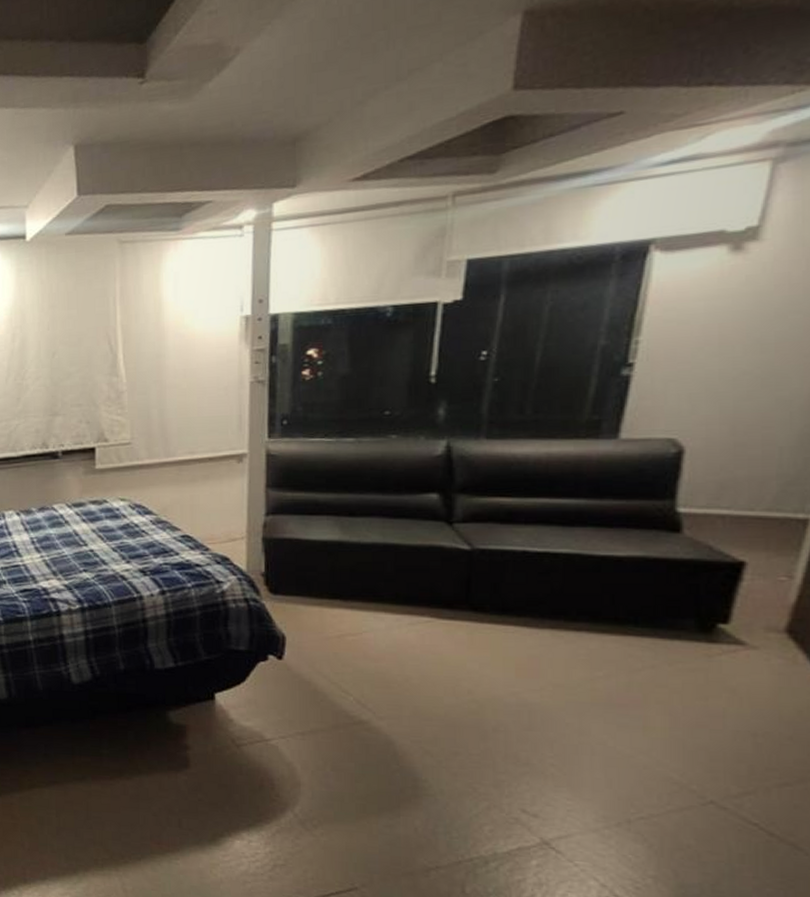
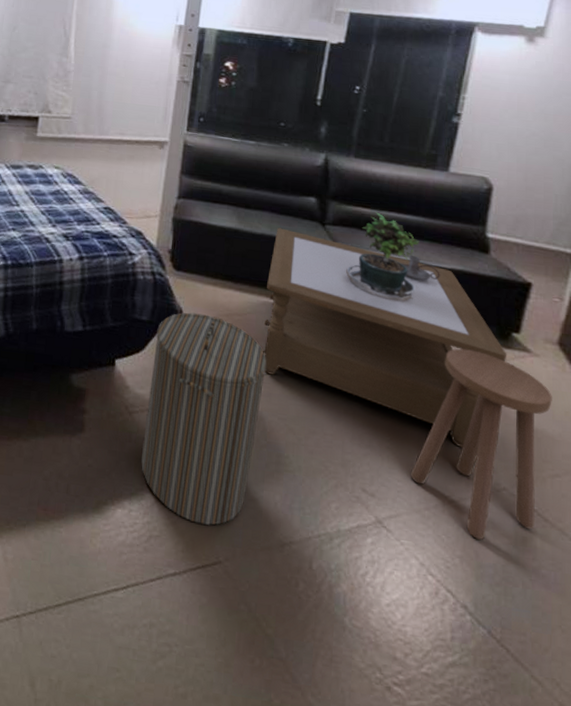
laundry hamper: none [255,637,392,853] -> present [141,312,267,525]
coffee table: none [384,533,712,759] -> present [264,228,507,447]
potted plant: none [483,500,582,601] -> present [345,212,419,302]
candle holder: none [558,545,612,574] -> present [401,255,440,281]
stool: none [584,648,778,858] -> present [411,348,552,540]

